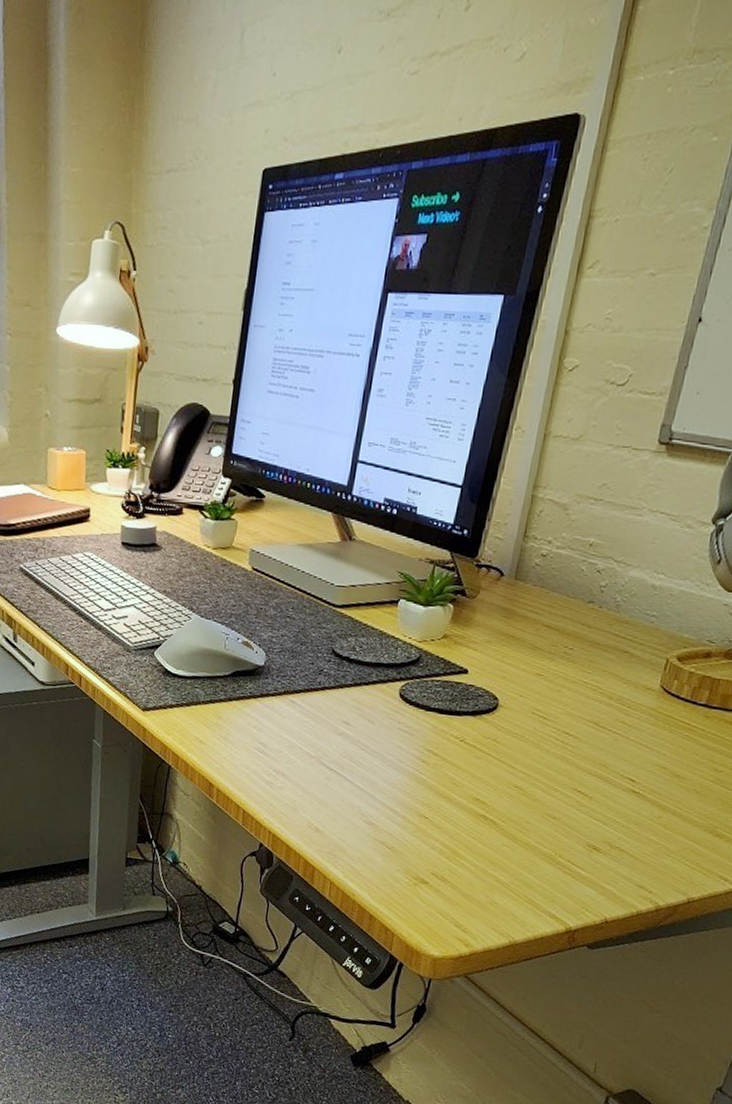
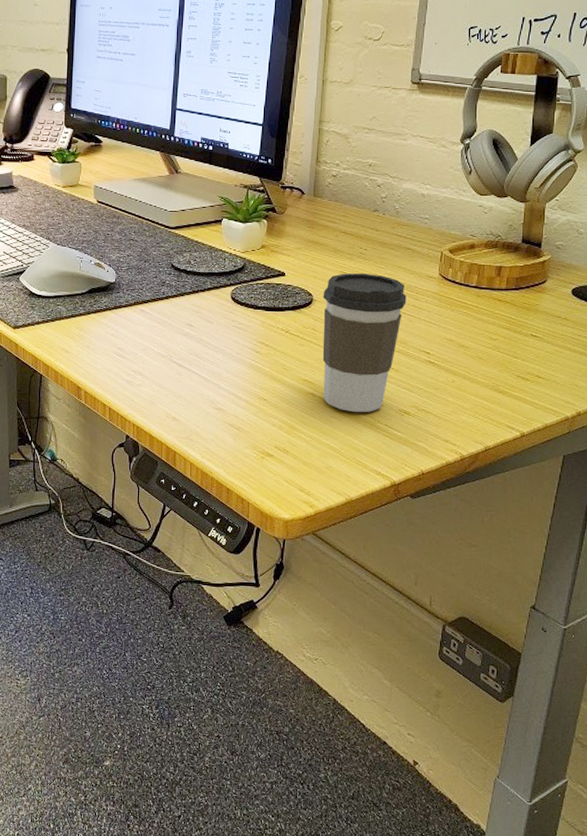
coffee cup: none [497,676,616,844] -> present [322,273,407,413]

